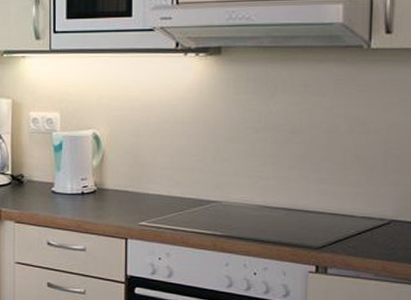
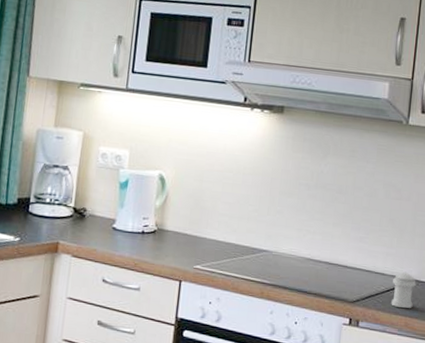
pepper shaker: none [364,211,392,251] -> present [391,271,416,308]

